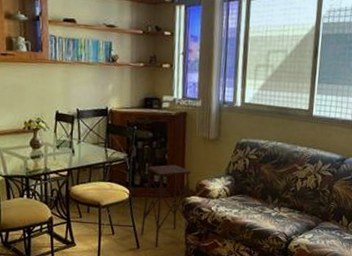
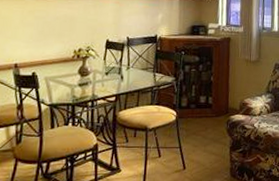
side table: present [141,164,191,249] -> none [187,85,235,168]

